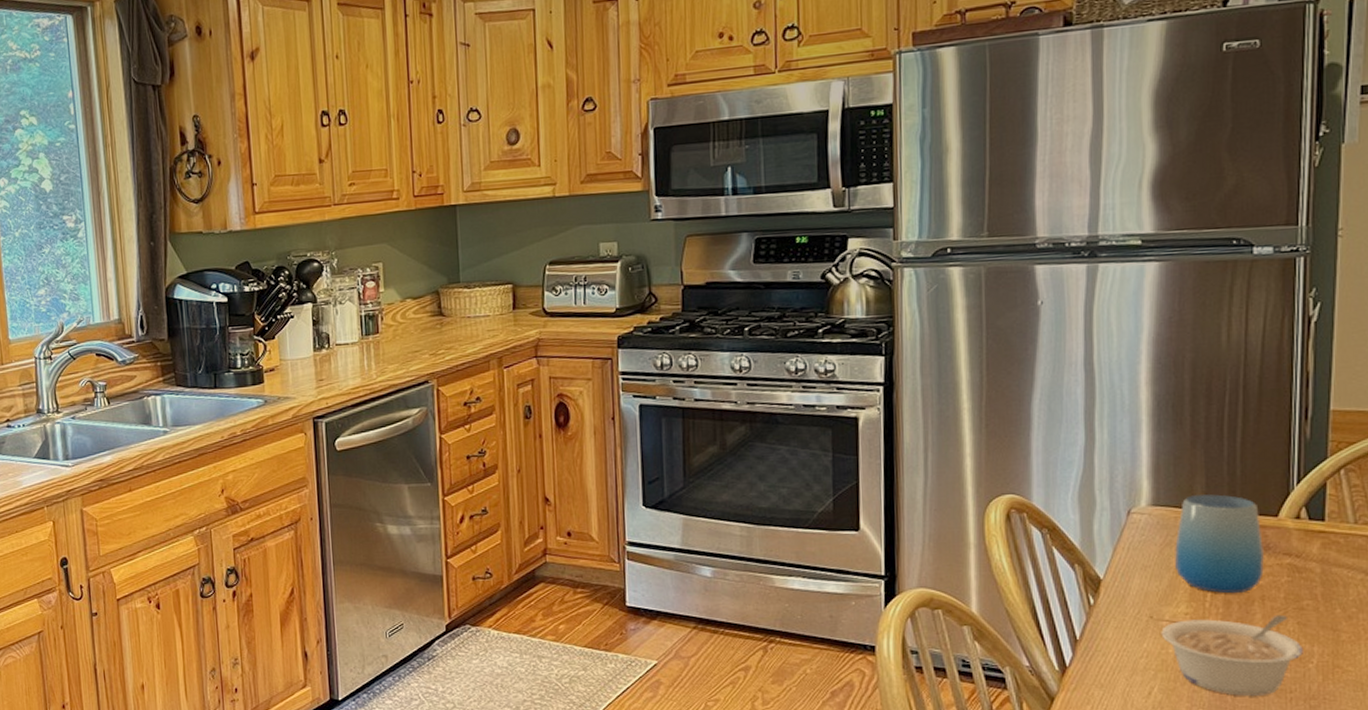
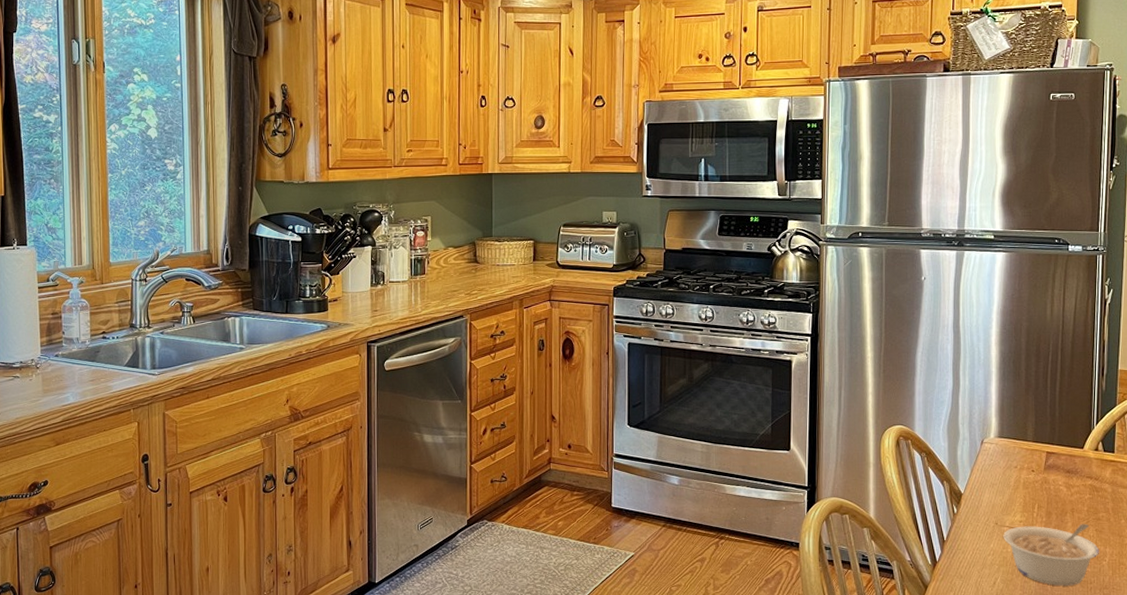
cup: present [1175,494,1264,594] -> none [1013,430,1074,507]

